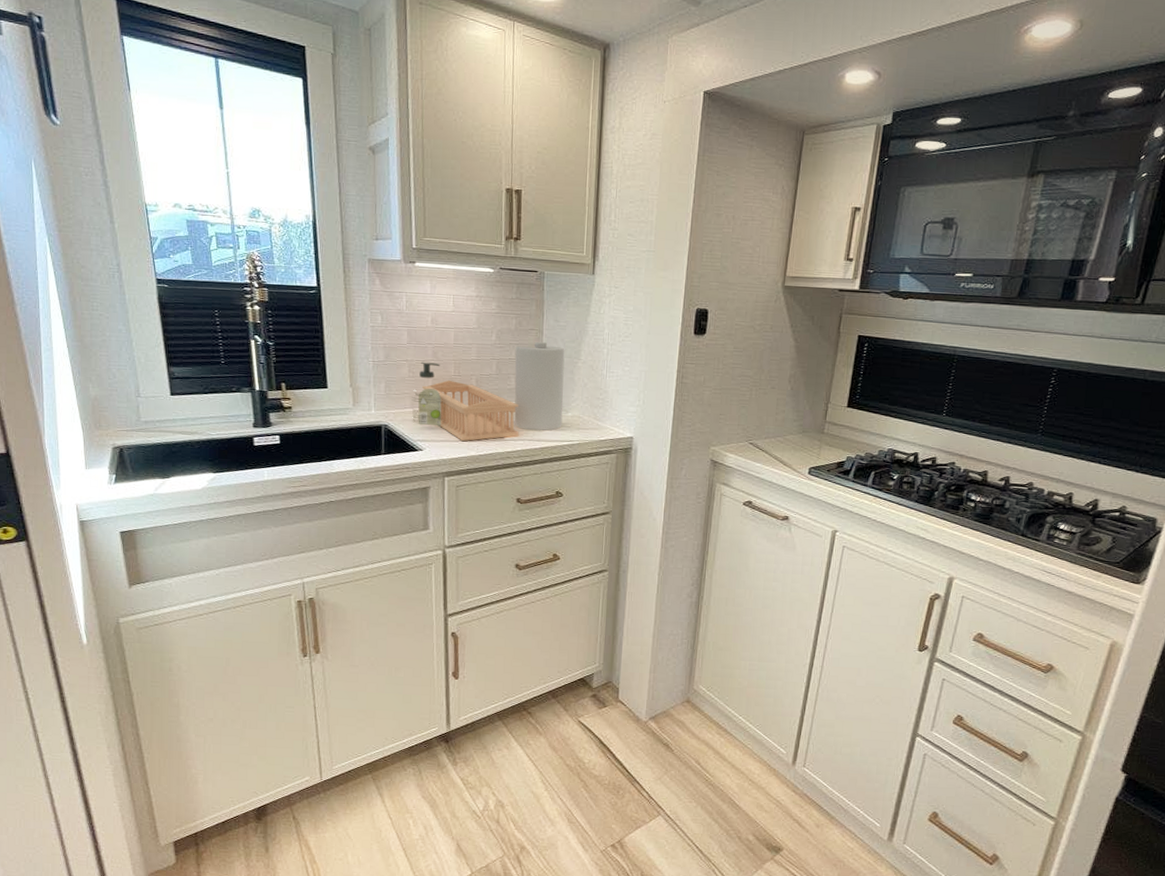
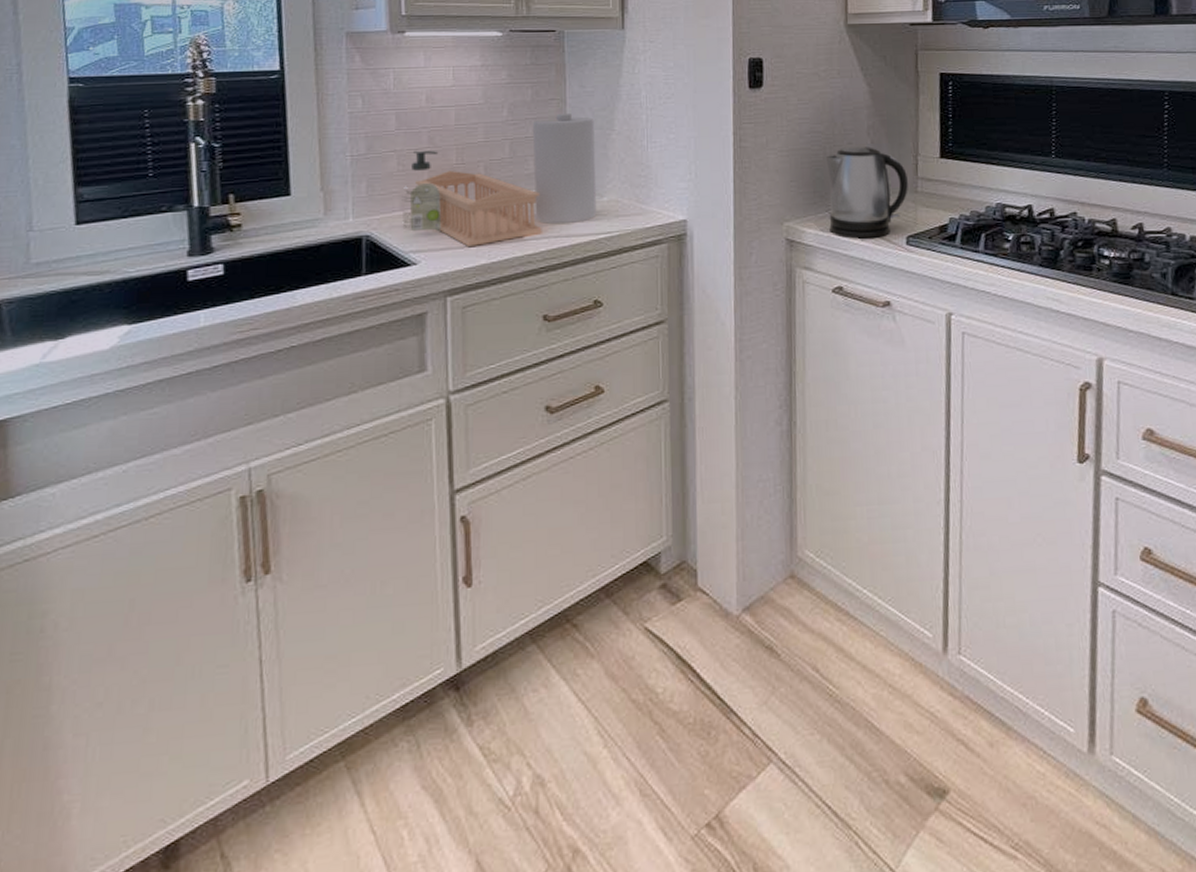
kettle: none [747,390,818,467] -> present [825,145,909,240]

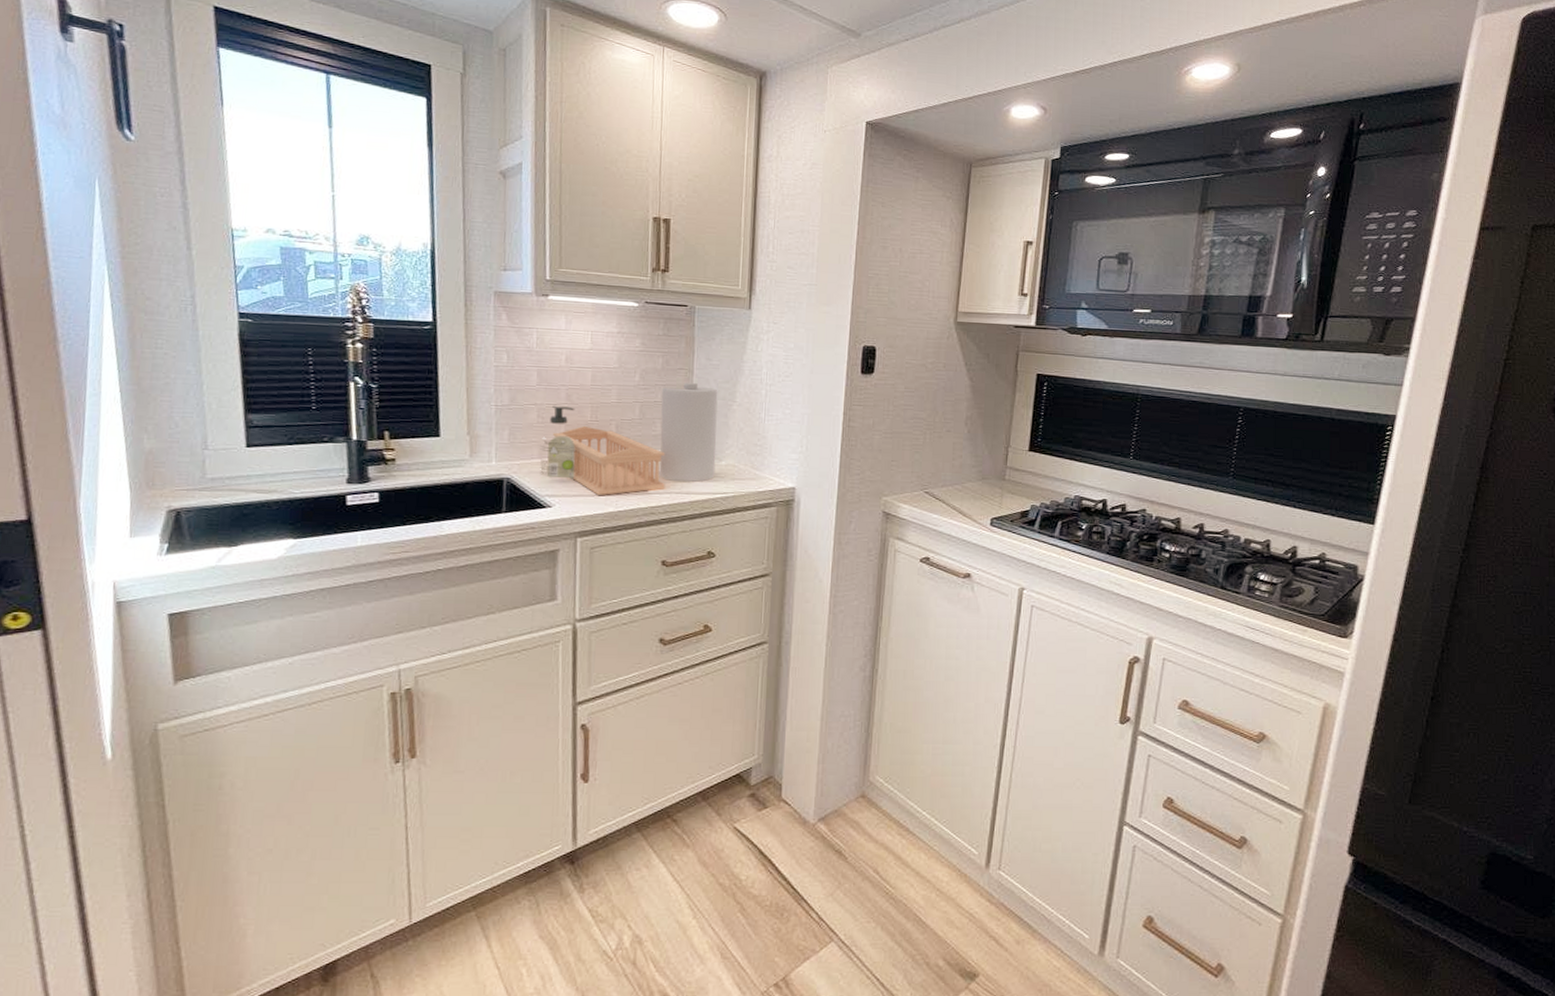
kettle: present [825,145,909,240] -> none [923,433,998,519]

